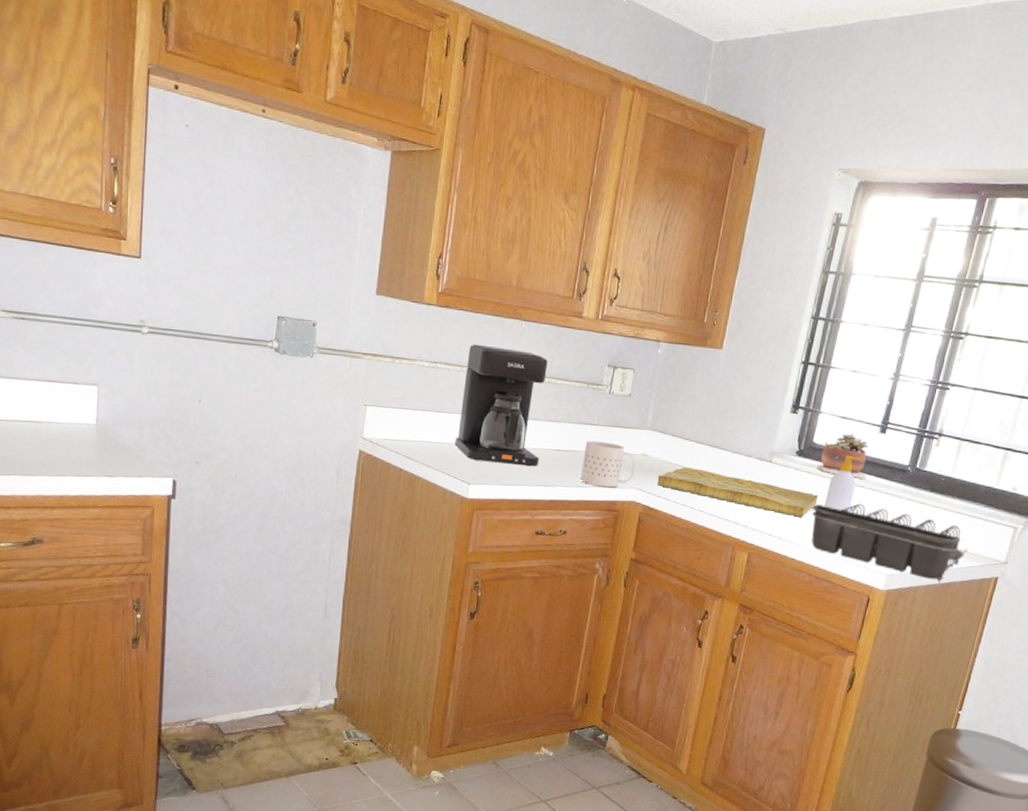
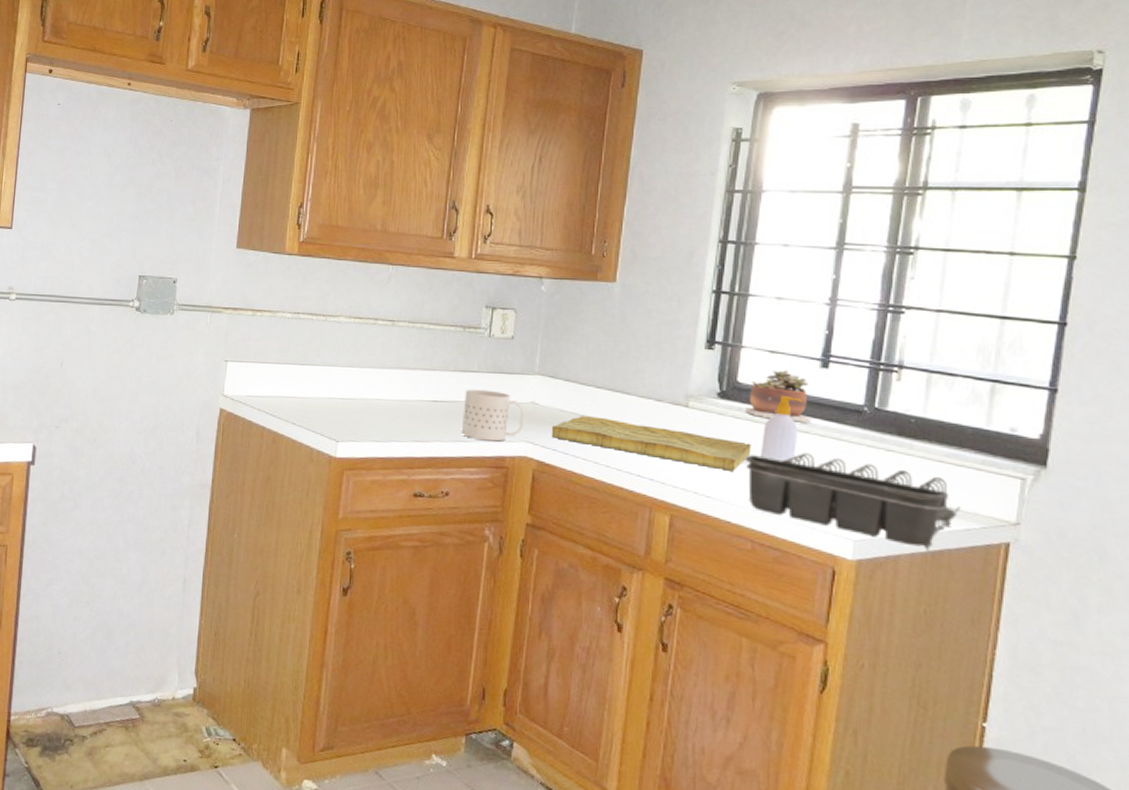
coffee maker: present [455,344,548,467] -> none [320,292,419,421]

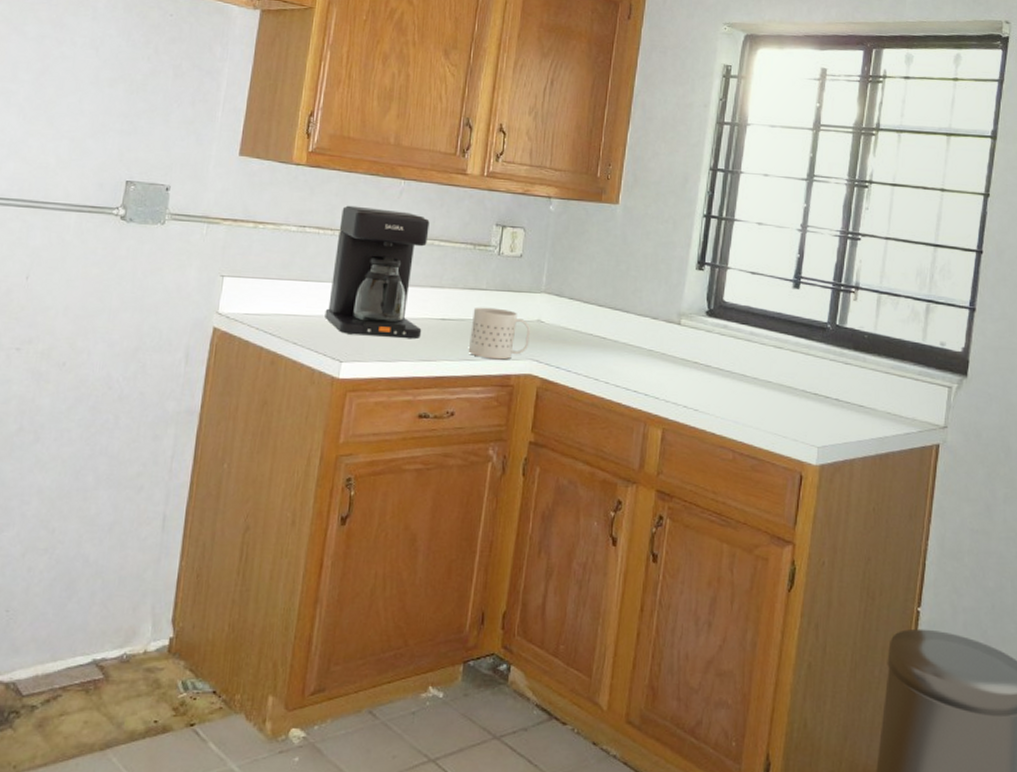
coffee maker: none [320,292,419,421] -> present [324,205,430,340]
cutting board: present [551,416,752,472] -> none [555,333,734,386]
succulent plant: present [744,370,811,423] -> none [729,290,785,339]
dish rack: present [745,452,960,549] -> none [728,366,902,453]
soap bottle: present [761,395,803,463] -> none [742,313,778,377]

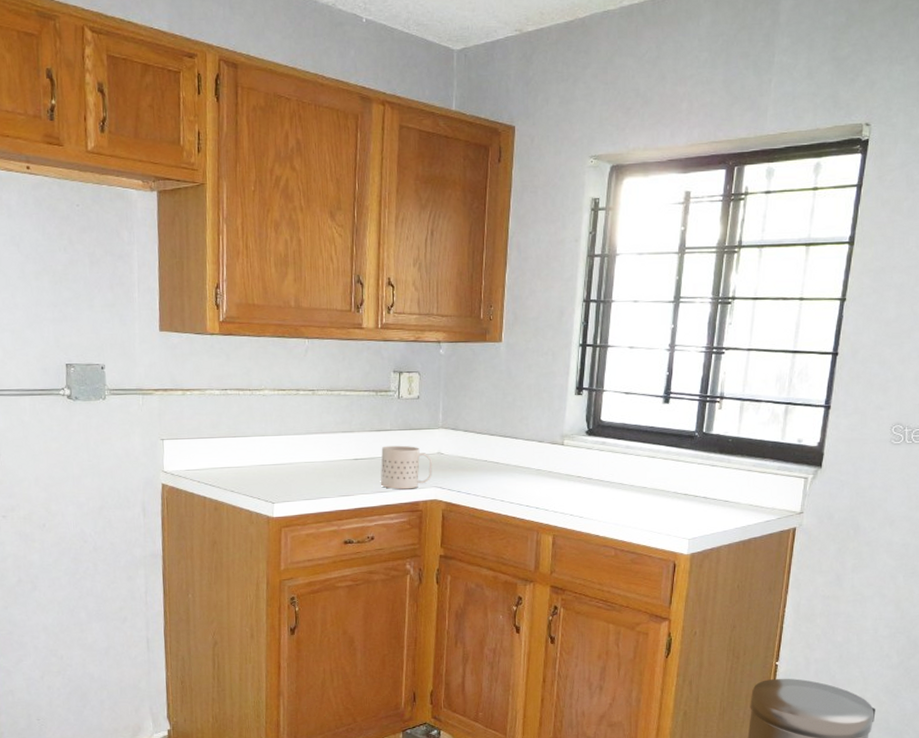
coffee maker: present [324,205,430,340] -> none [254,366,339,480]

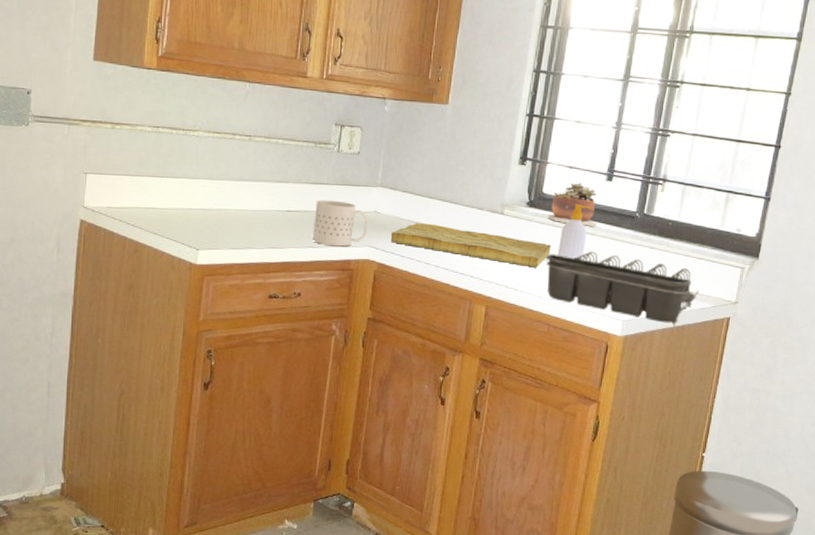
cutting board: none [455,460,613,495] -> present [390,223,551,268]
succulent plant: none [607,408,657,450] -> present [547,183,597,227]
dish rack: none [608,473,763,539] -> present [545,251,699,325]
soap bottle: none [620,428,651,483] -> present [558,204,592,260]

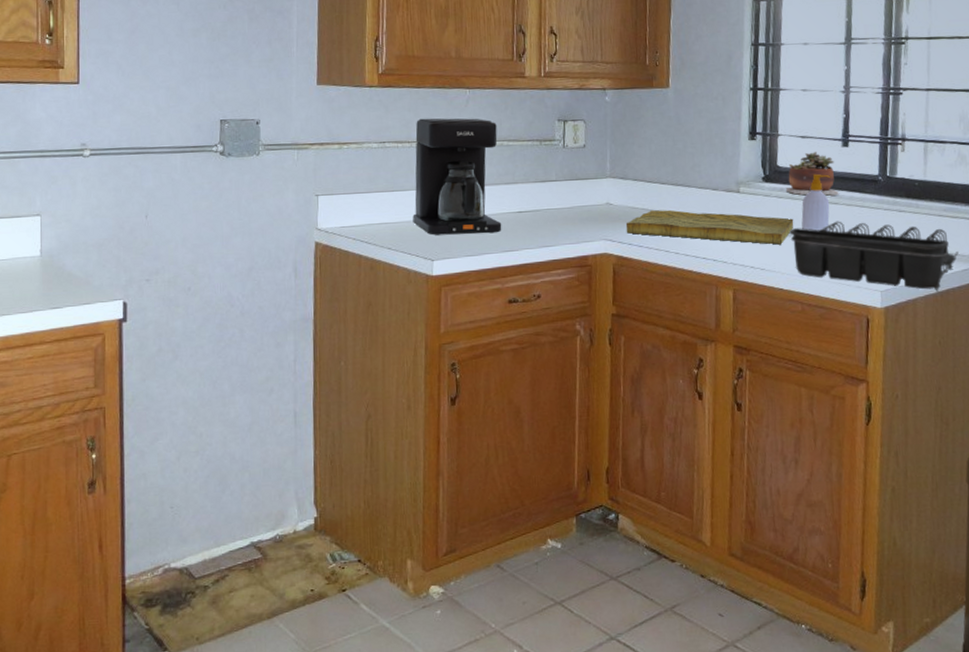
coffee maker: none [181,107,274,229] -> present [413,118,502,236]
mug: present [312,199,368,247] -> none [546,196,601,244]

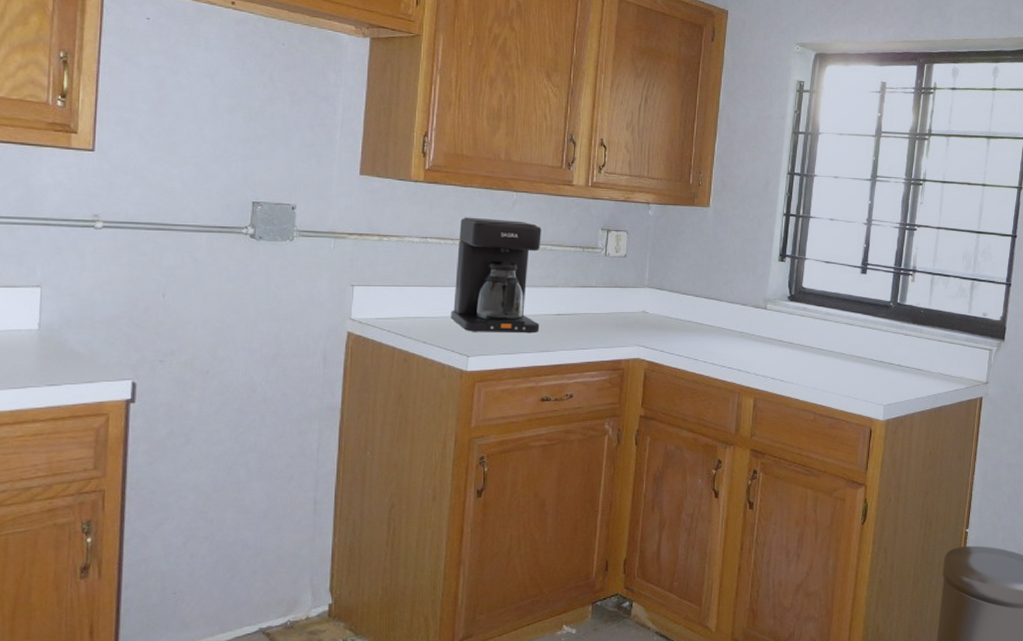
cutting board: present [625,209,794,245] -> none [659,321,813,359]
succulent plant: present [785,152,839,196] -> none [808,276,855,317]
dish rack: present [789,221,959,290] -> none [809,340,952,407]
soap bottle: present [801,173,831,232] -> none [820,296,849,349]

